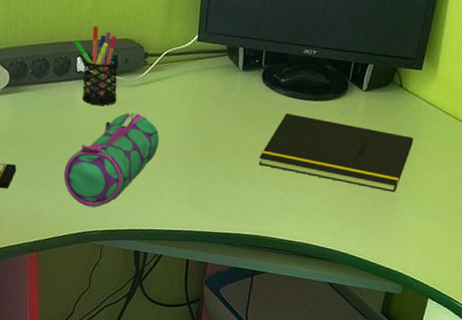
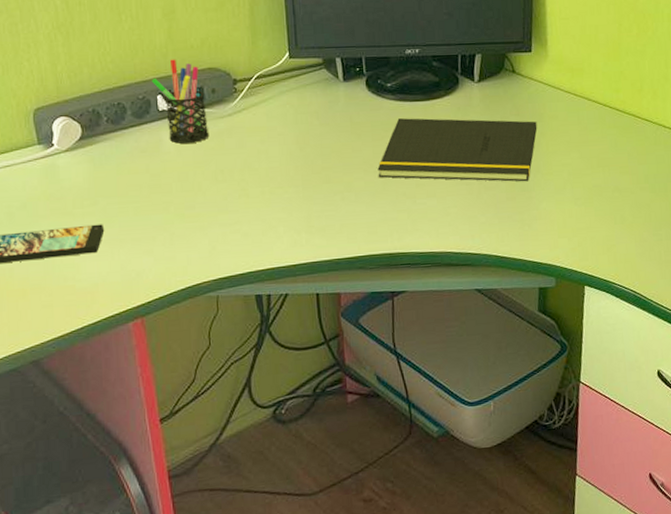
pencil case: present [63,112,159,208] -> none [160,144,264,256]

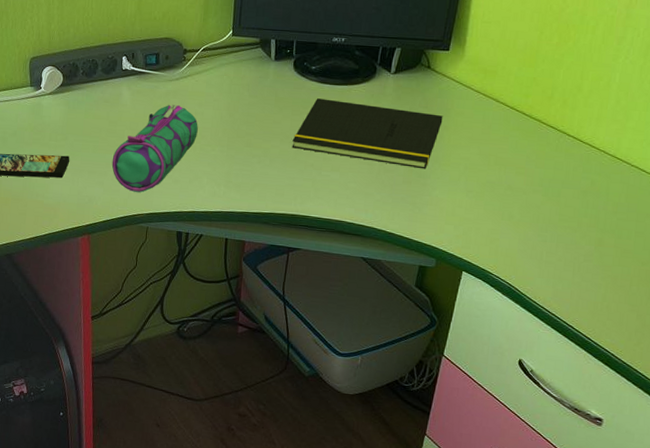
pen holder: present [151,59,210,144] -> none [120,27,160,99]
pencil case: none [160,144,264,256] -> present [112,104,198,193]

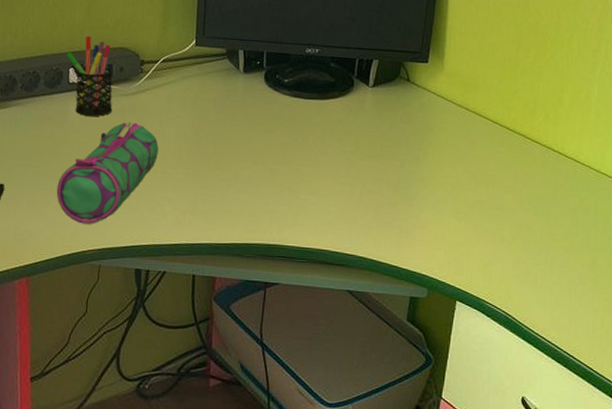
pen holder: none [120,27,160,99] -> present [66,36,113,116]
notepad: present [292,98,443,169] -> none [265,114,426,190]

